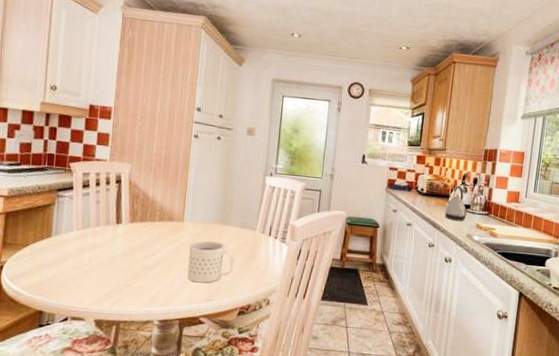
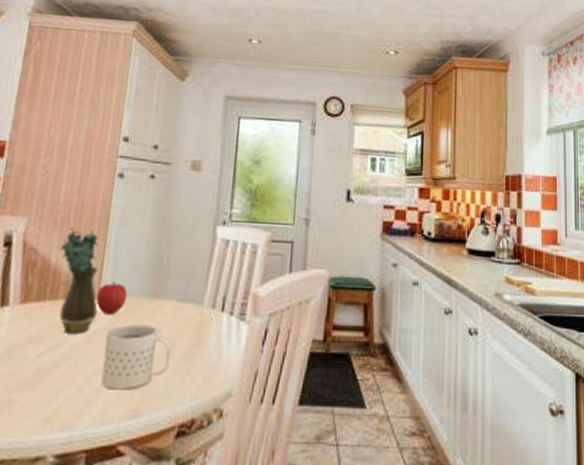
vase: none [155,173,183,245] -> present [59,228,99,334]
fruit: none [181,212,204,234] -> present [95,282,128,315]
kettle: present [444,185,467,221] -> none [461,225,492,274]

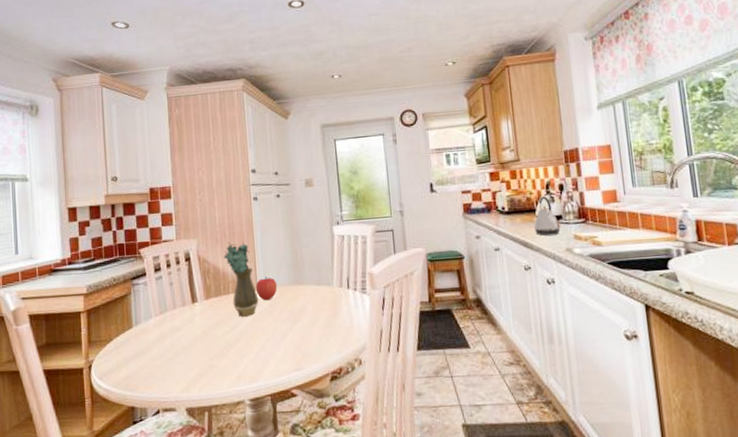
mug: present [101,323,172,390] -> none [268,304,317,352]
kettle: none [461,225,492,274] -> present [533,196,561,236]

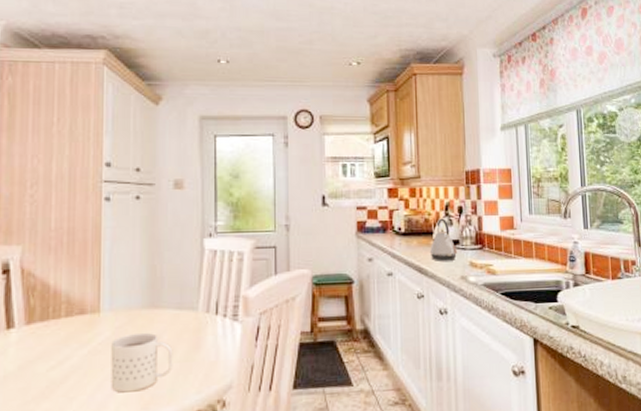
vase: present [223,242,259,317] -> none [57,252,100,348]
fruit: present [255,277,278,301] -> none [97,297,127,328]
mug: none [268,304,317,352] -> present [111,332,173,393]

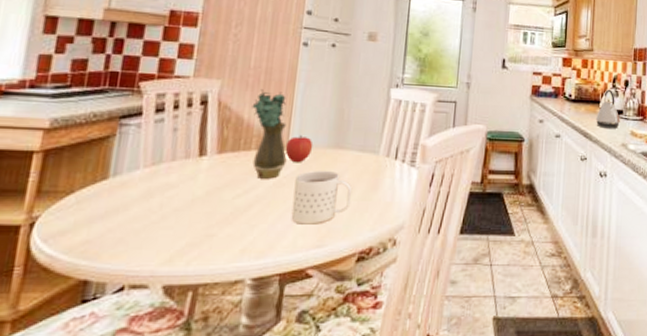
vase: none [57,252,100,348] -> present [252,89,287,179]
fruit: none [97,297,127,328] -> present [285,135,313,163]

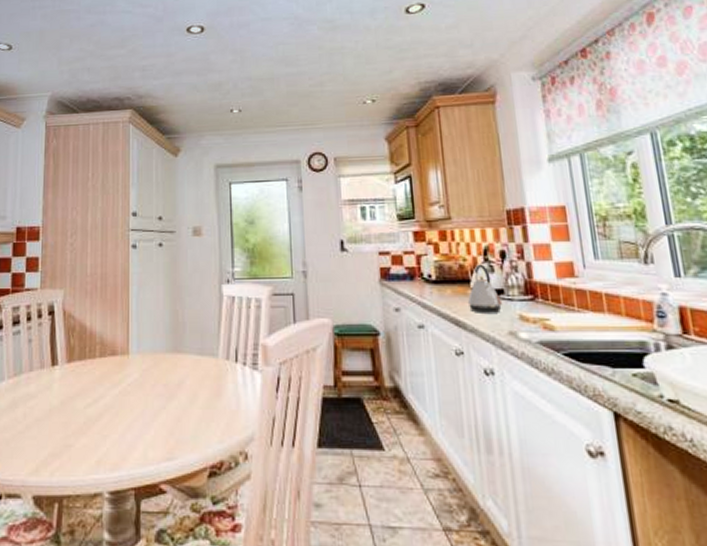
vase: present [252,89,287,179] -> none [92,296,129,387]
fruit: present [285,135,313,163] -> none [126,340,152,370]
mug: present [291,170,353,225] -> none [139,376,196,435]

